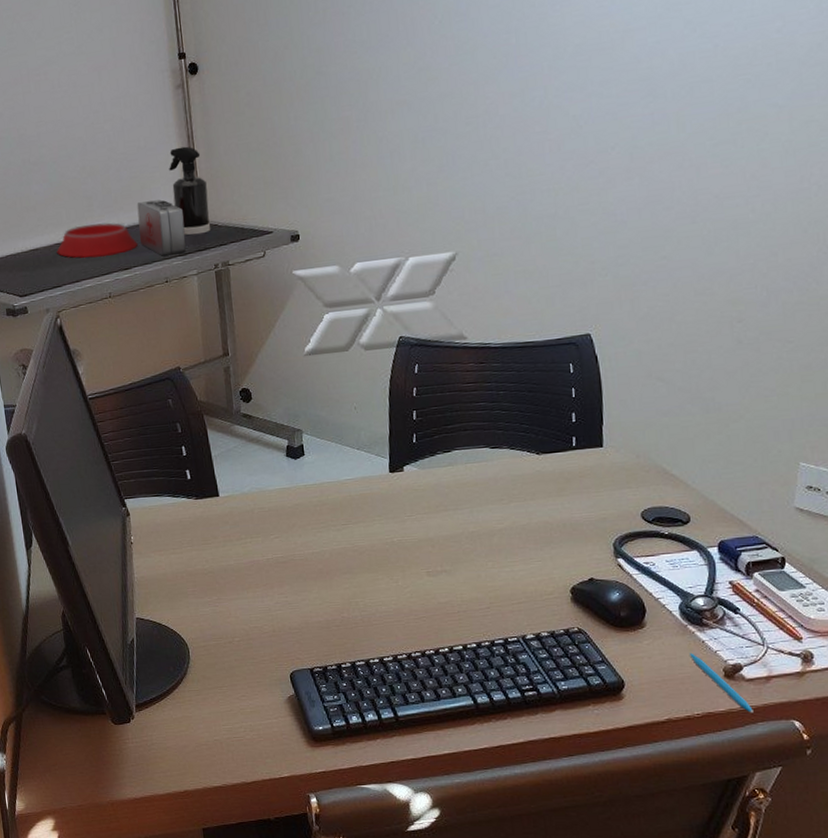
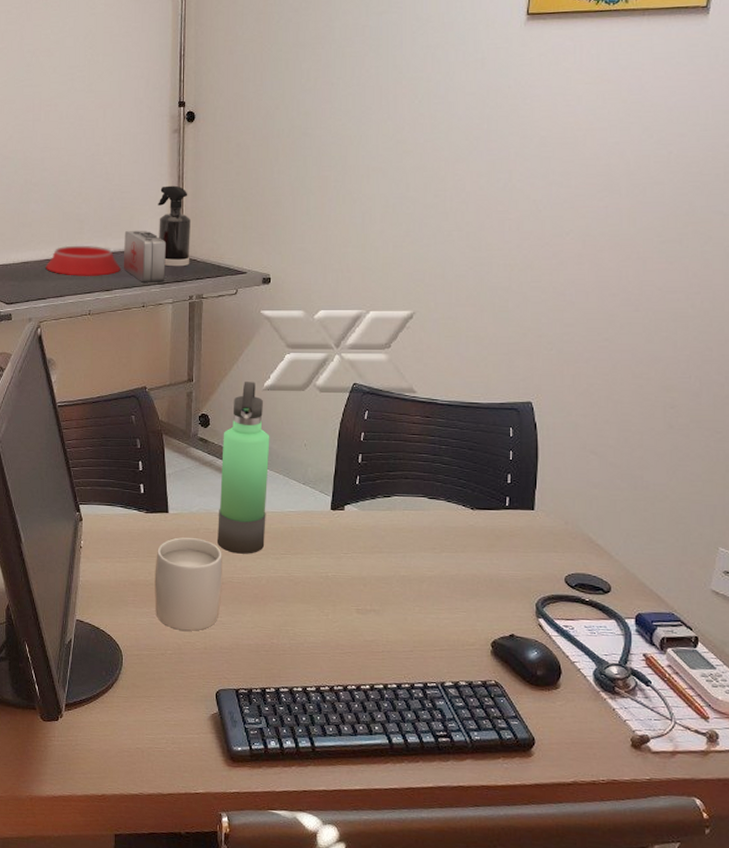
mug: none [211,519,285,616] -> present [154,537,223,631]
thermos bottle: none [267,348,324,530] -> present [218,382,270,554]
pen: present [688,653,753,714] -> none [599,719,657,786]

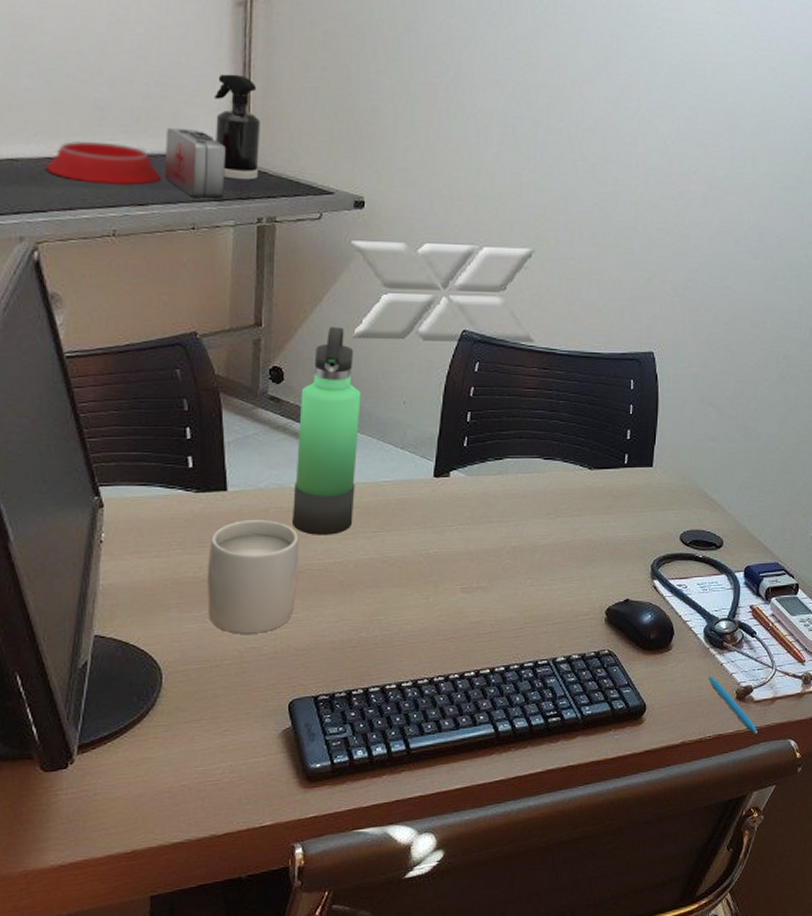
pen: none [599,719,657,786] -> present [707,675,757,734]

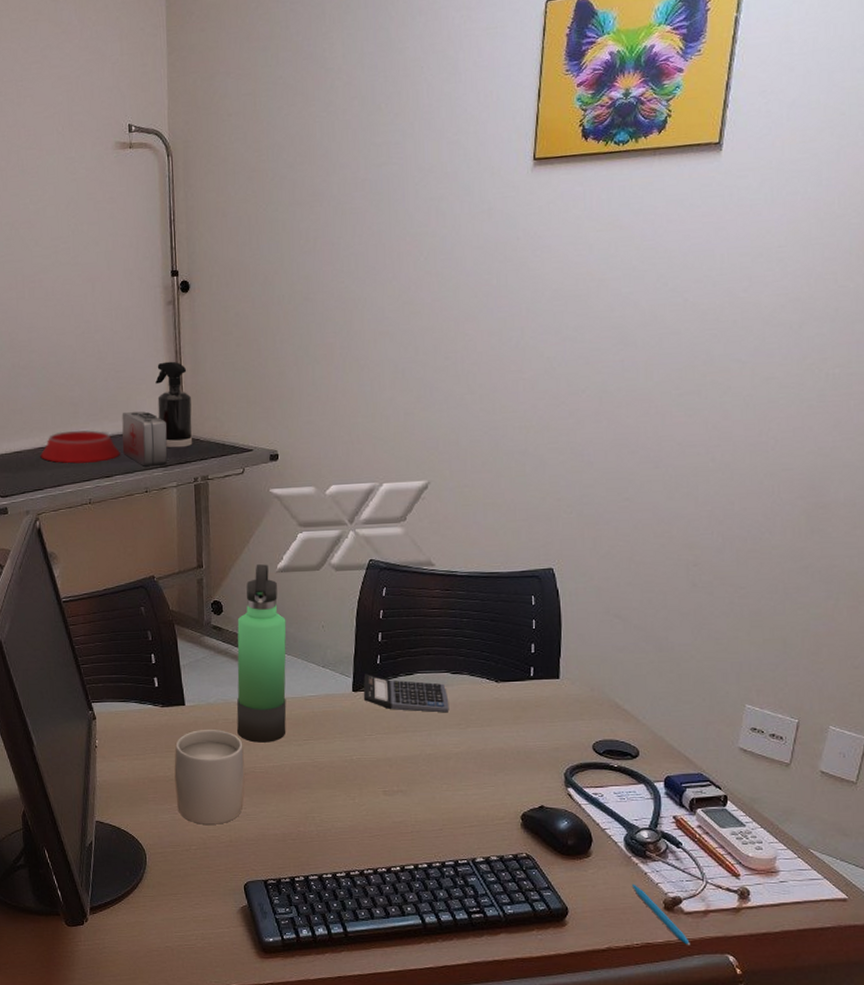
calculator: none [445,457,539,502] -> present [363,674,449,713]

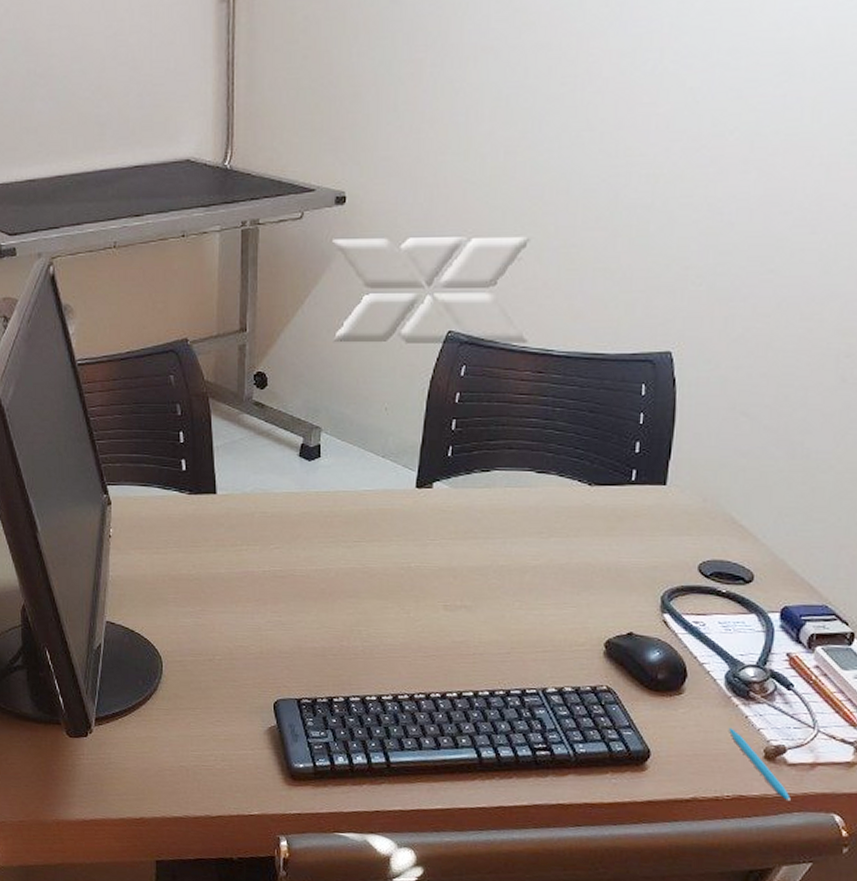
pet bowl: present [40,430,120,464] -> none [57,156,154,199]
first-aid kit: present [122,411,168,467] -> none [156,136,211,205]
spray bottle: present [155,361,193,448] -> none [201,74,245,184]
mug: present [174,730,246,824] -> none [200,523,284,633]
thermos bottle: present [236,564,287,743] -> none [276,331,342,542]
calculator: present [363,674,449,713] -> none [428,467,531,519]

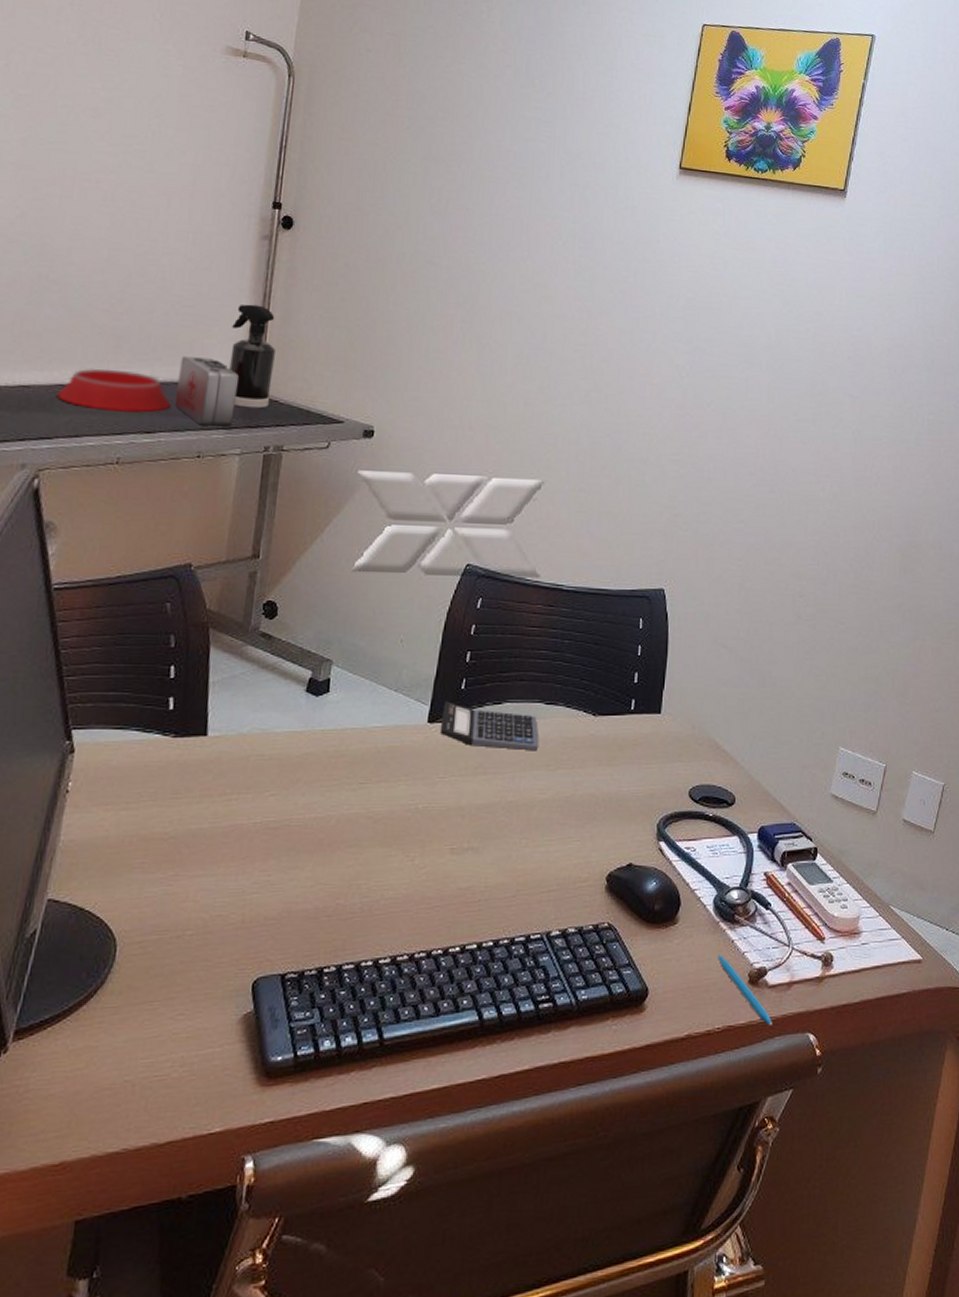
pet bowl: none [57,156,154,199] -> present [56,368,171,413]
first-aid kit: none [156,136,211,205] -> present [174,357,239,427]
spray bottle: none [201,74,245,184] -> present [229,304,277,409]
calculator: none [428,467,531,519] -> present [440,701,539,751]

